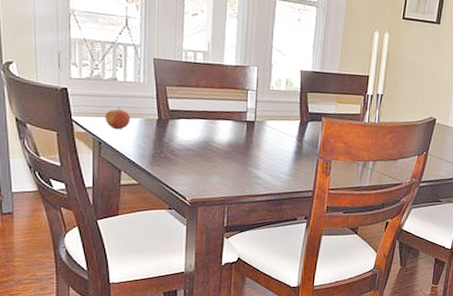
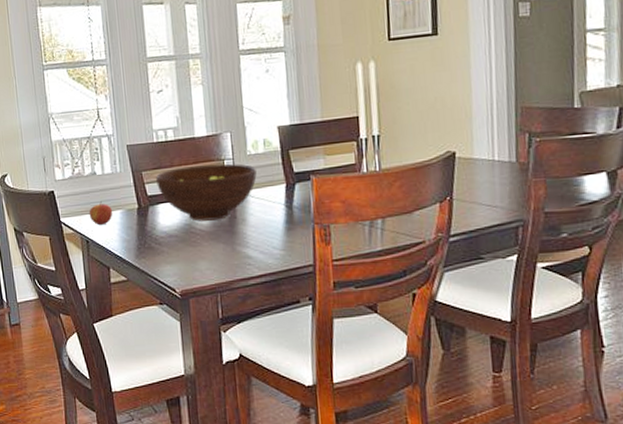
fruit bowl: none [180,89,276,142] -> present [156,163,257,221]

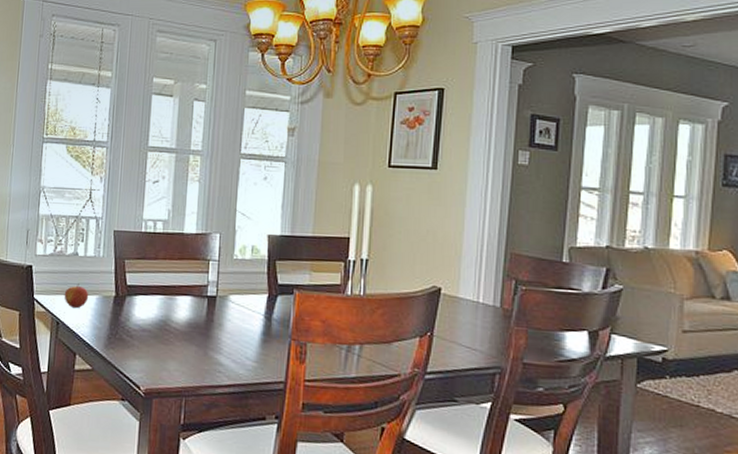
fruit bowl: present [156,163,257,221] -> none [138,261,240,321]

